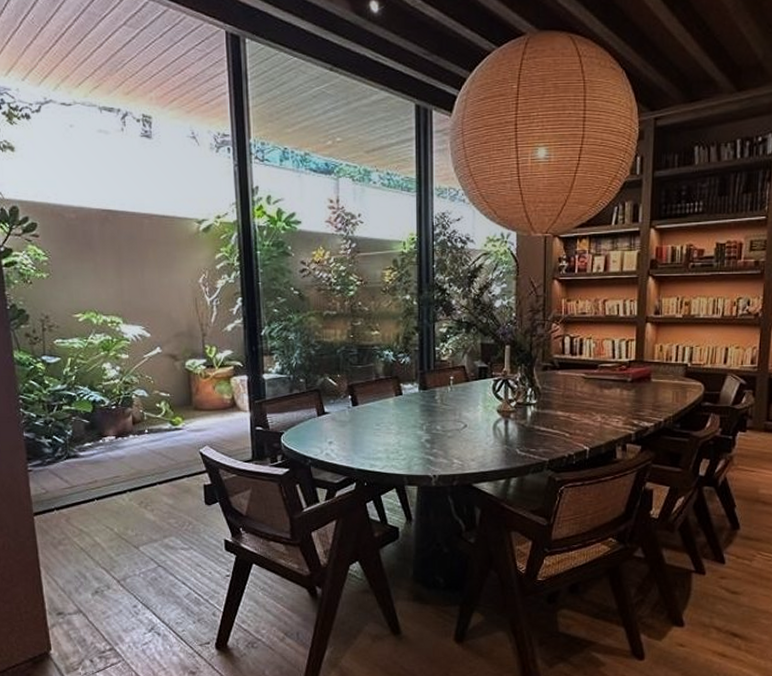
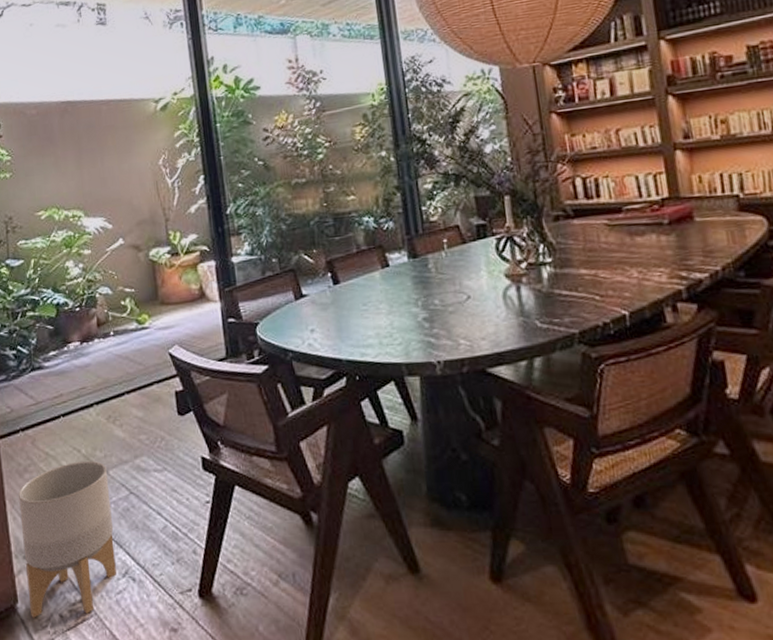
planter: none [53,538,143,662] -> present [18,460,116,618]

